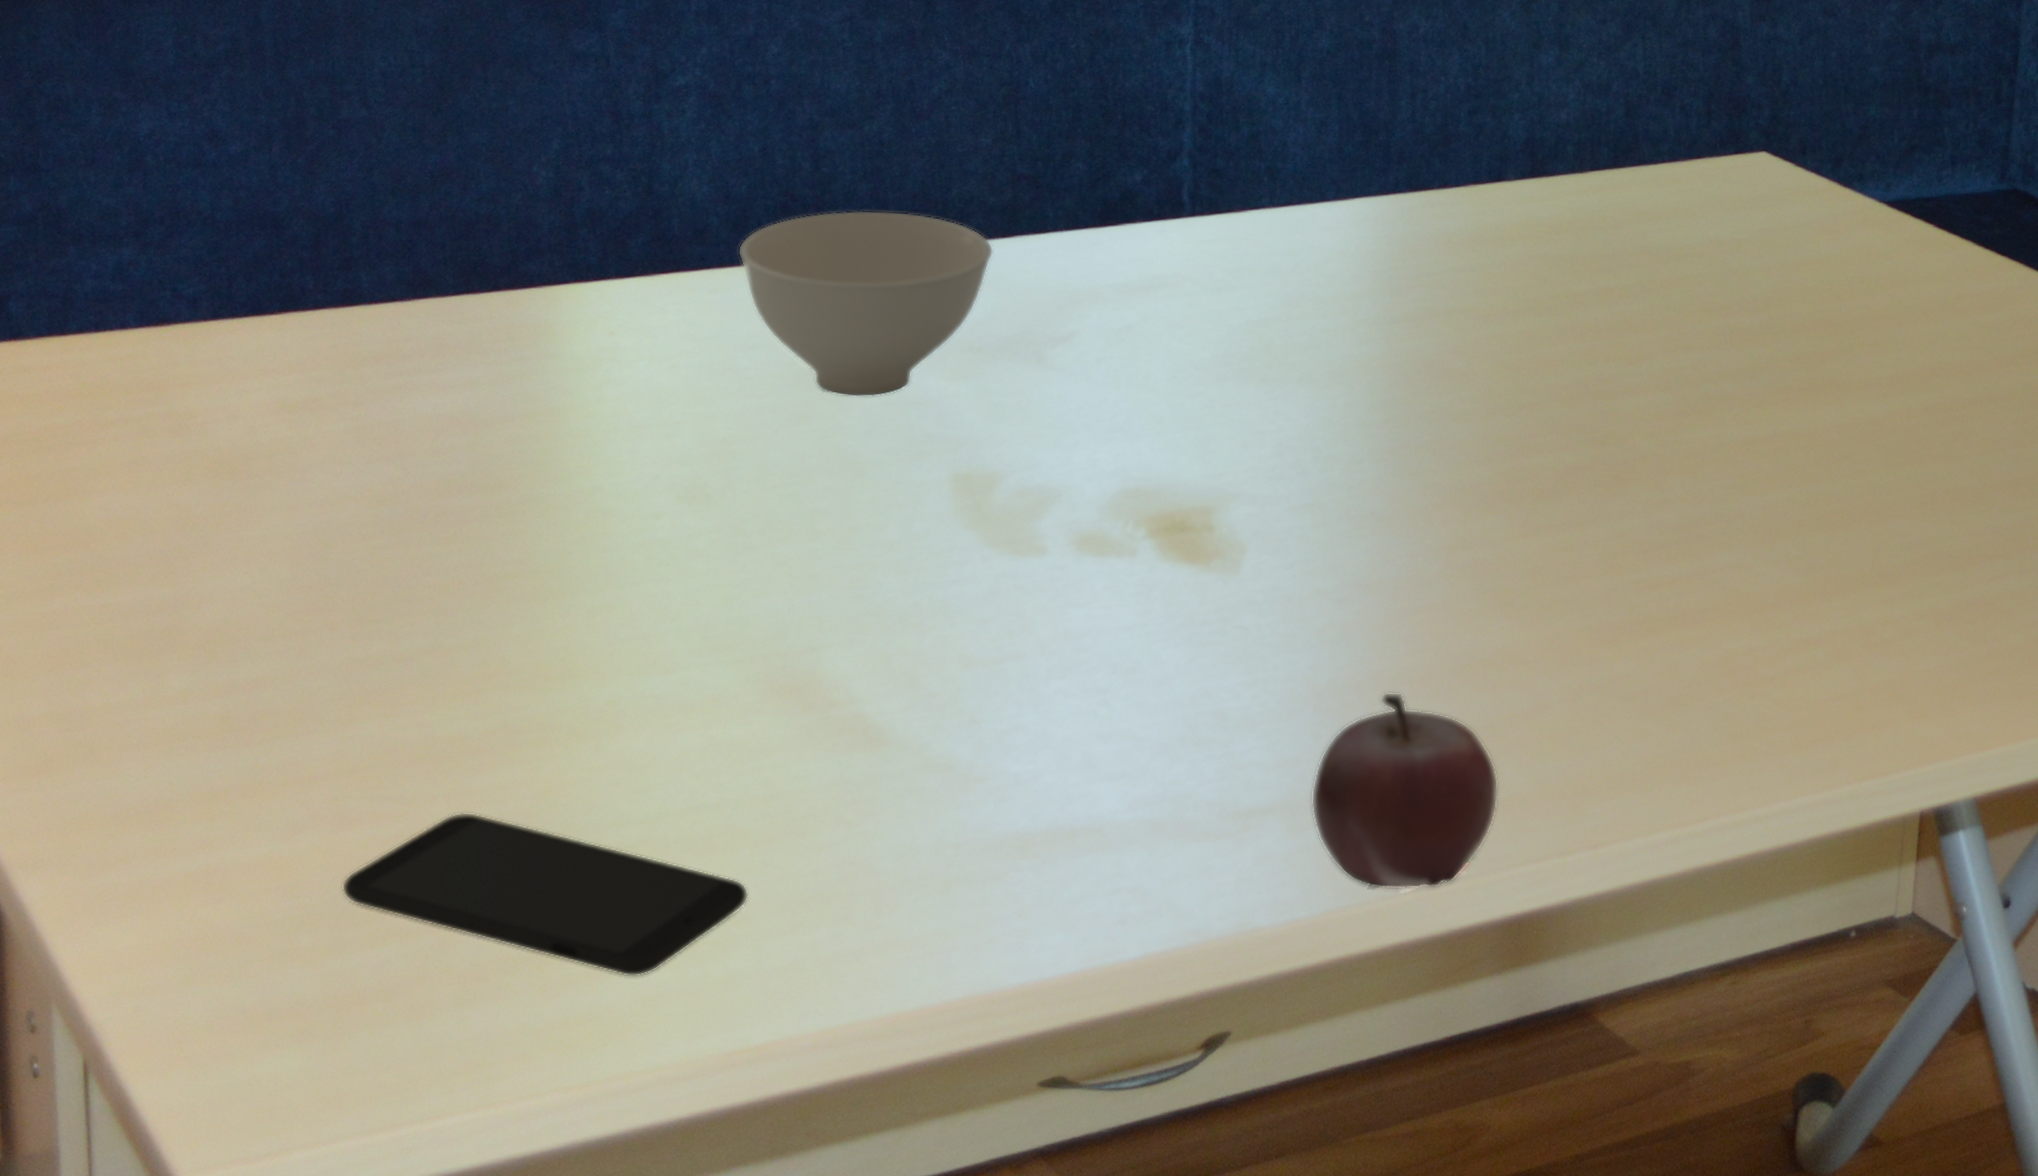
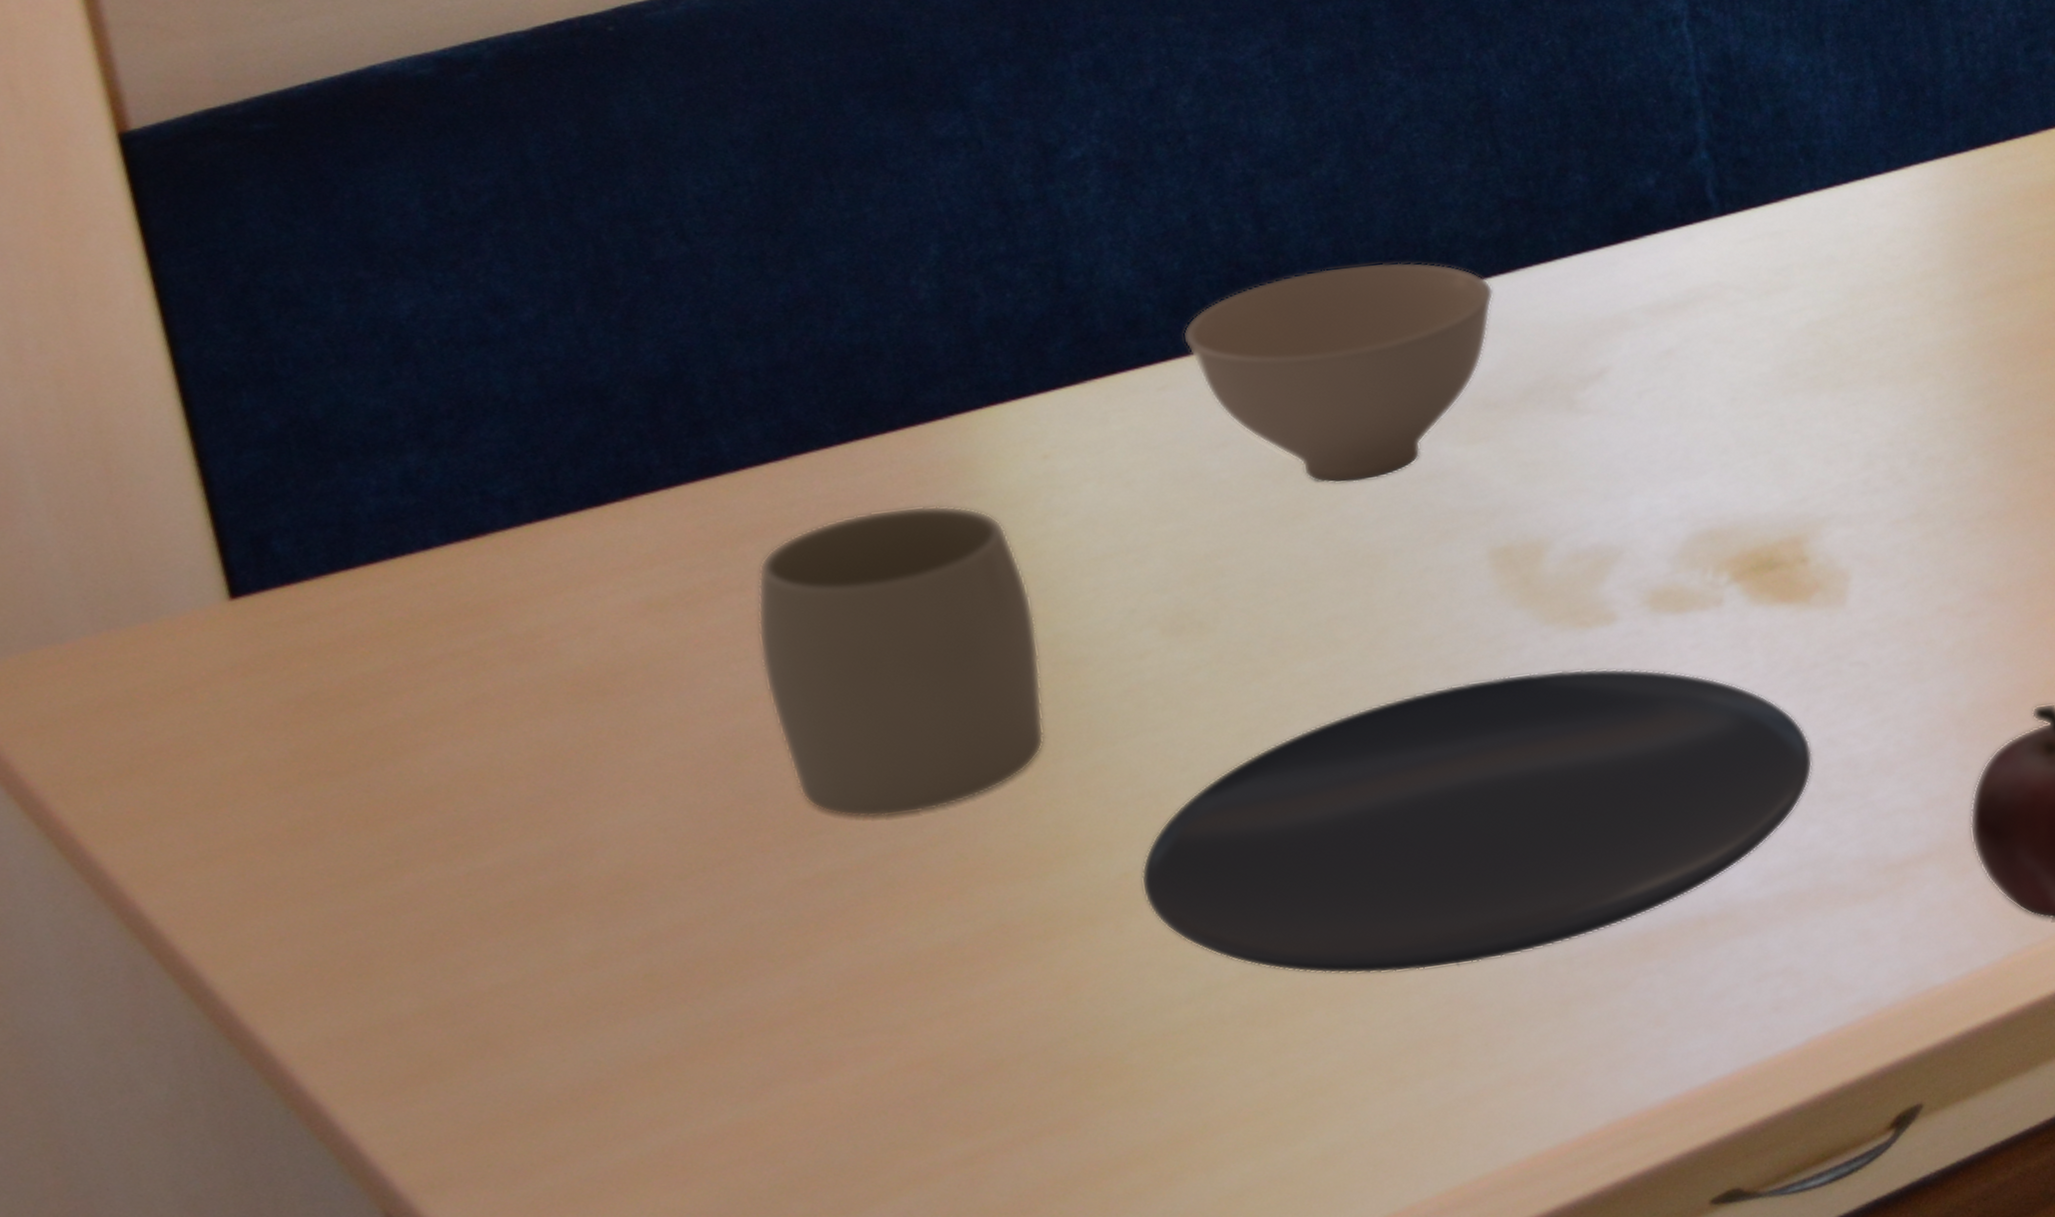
mobile phone: present [341,812,749,976] -> none [833,1027,1333,1176]
mug: none [359,356,579,618] -> present [757,505,1045,817]
plate: none [622,586,1189,833] -> present [1141,668,1813,974]

